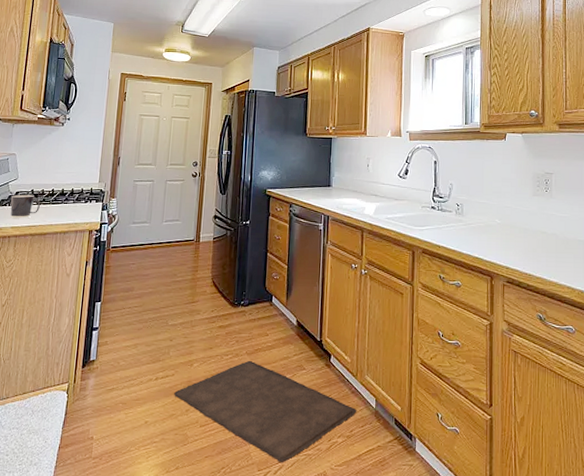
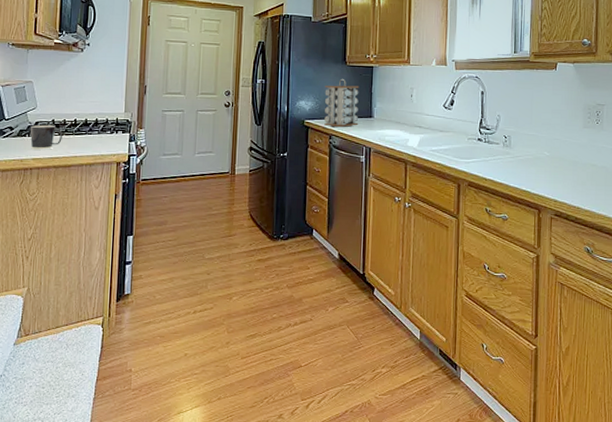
doormat: present [174,360,357,462] -> none [213,293,401,392]
spice rack: none [285,149,319,197] -> present [324,78,359,128]

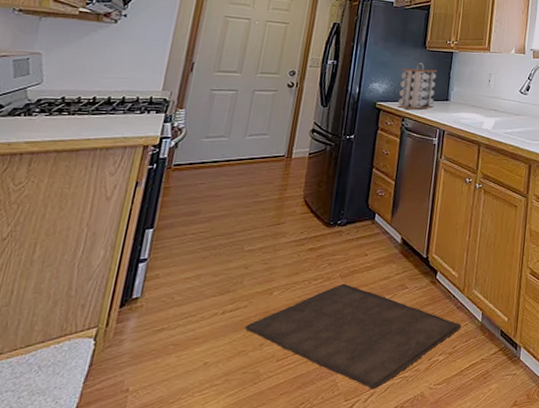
mug: present [30,124,62,150] -> none [25,102,74,132]
doormat: none [213,293,401,392] -> present [245,283,462,389]

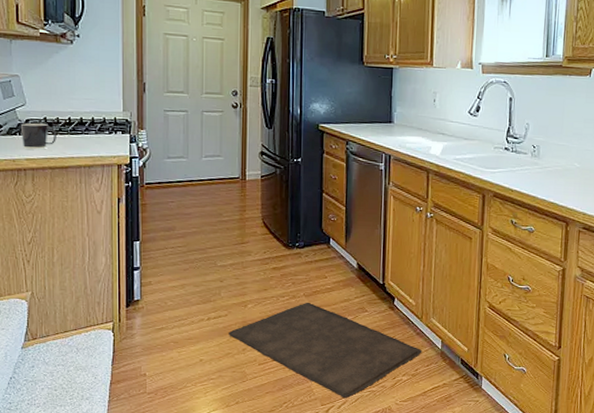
mug: none [25,102,74,132] -> present [20,122,56,150]
spice rack: present [397,62,438,111] -> none [340,80,378,133]

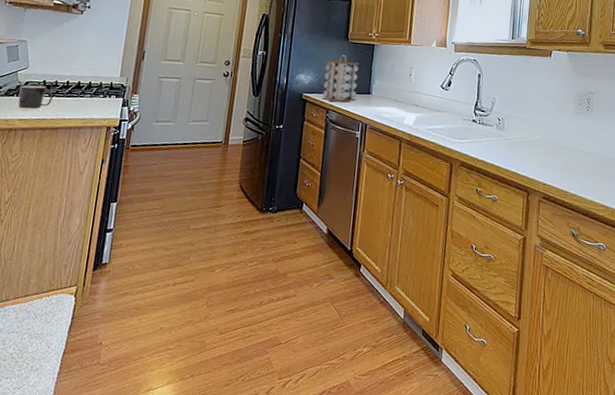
doormat: present [229,302,422,398] -> none [193,267,385,371]
spice rack: none [340,80,378,133] -> present [322,54,360,103]

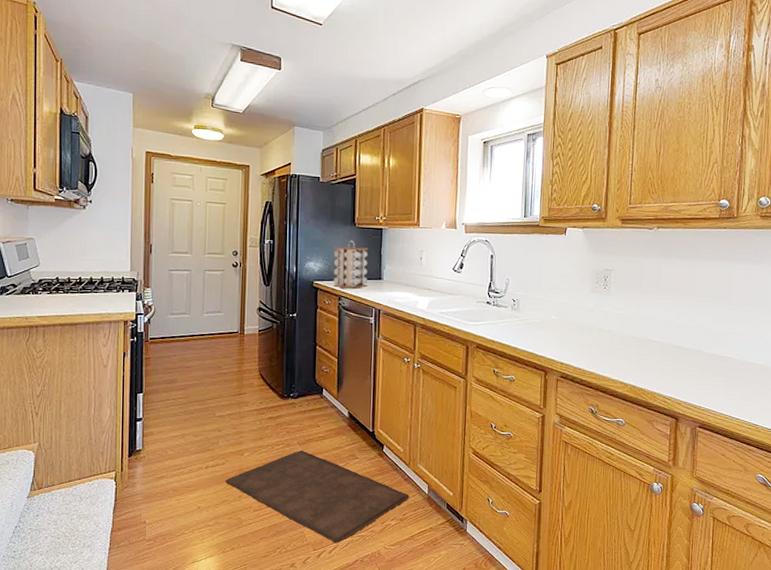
mug: present [18,85,53,111] -> none [33,282,67,308]
doormat: none [193,267,385,371] -> present [226,450,410,543]

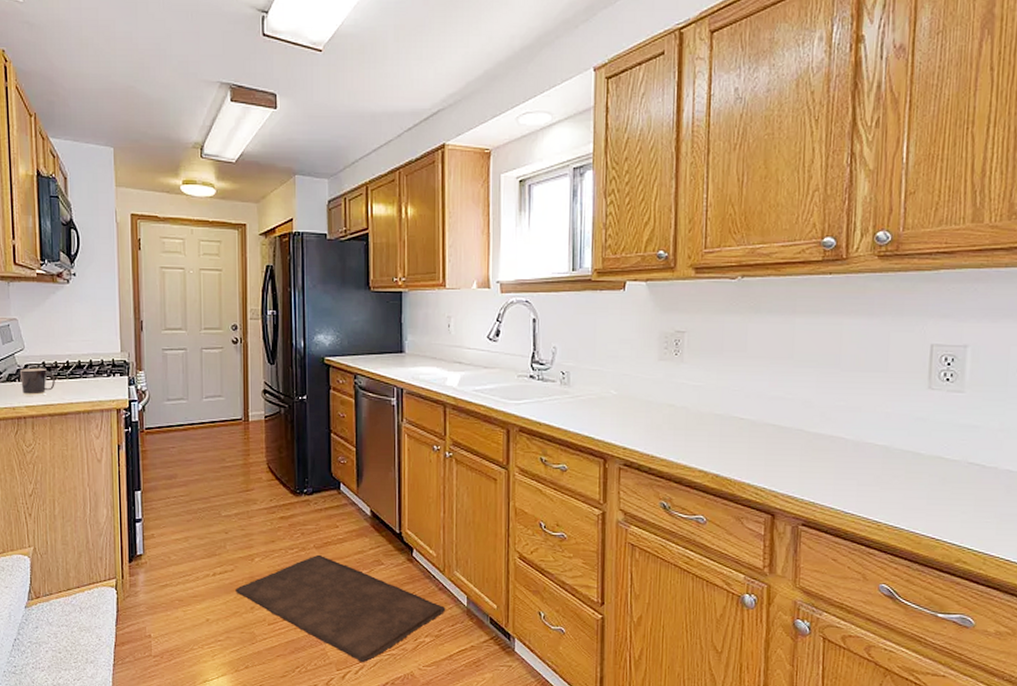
mug: none [33,282,67,308] -> present [19,367,55,396]
spice rack: present [333,240,369,290] -> none [346,307,388,366]

